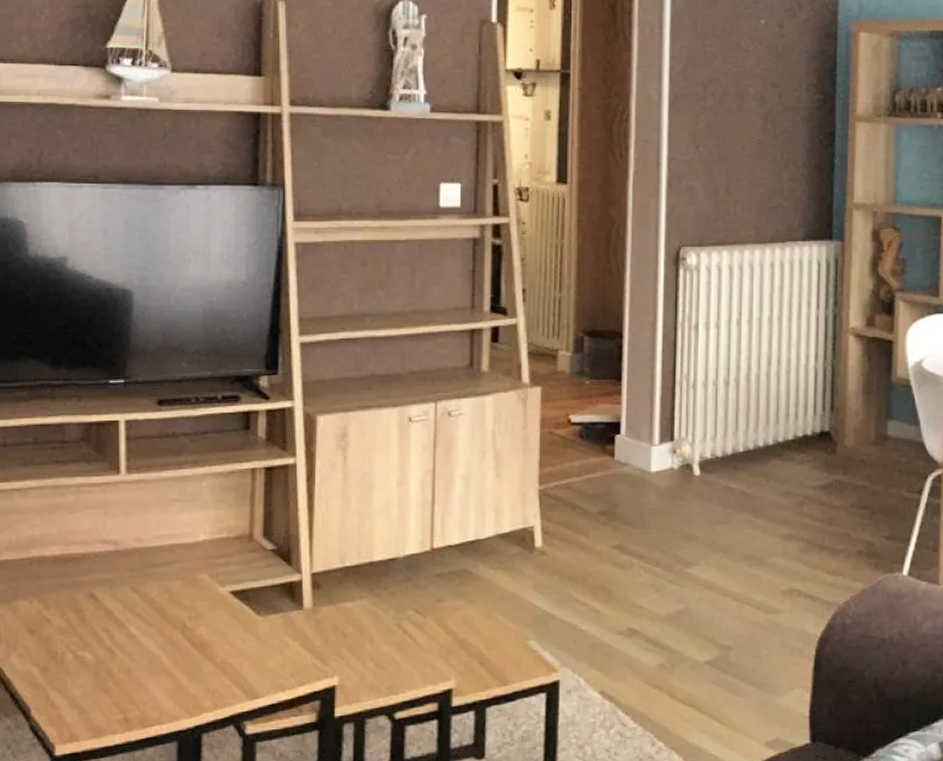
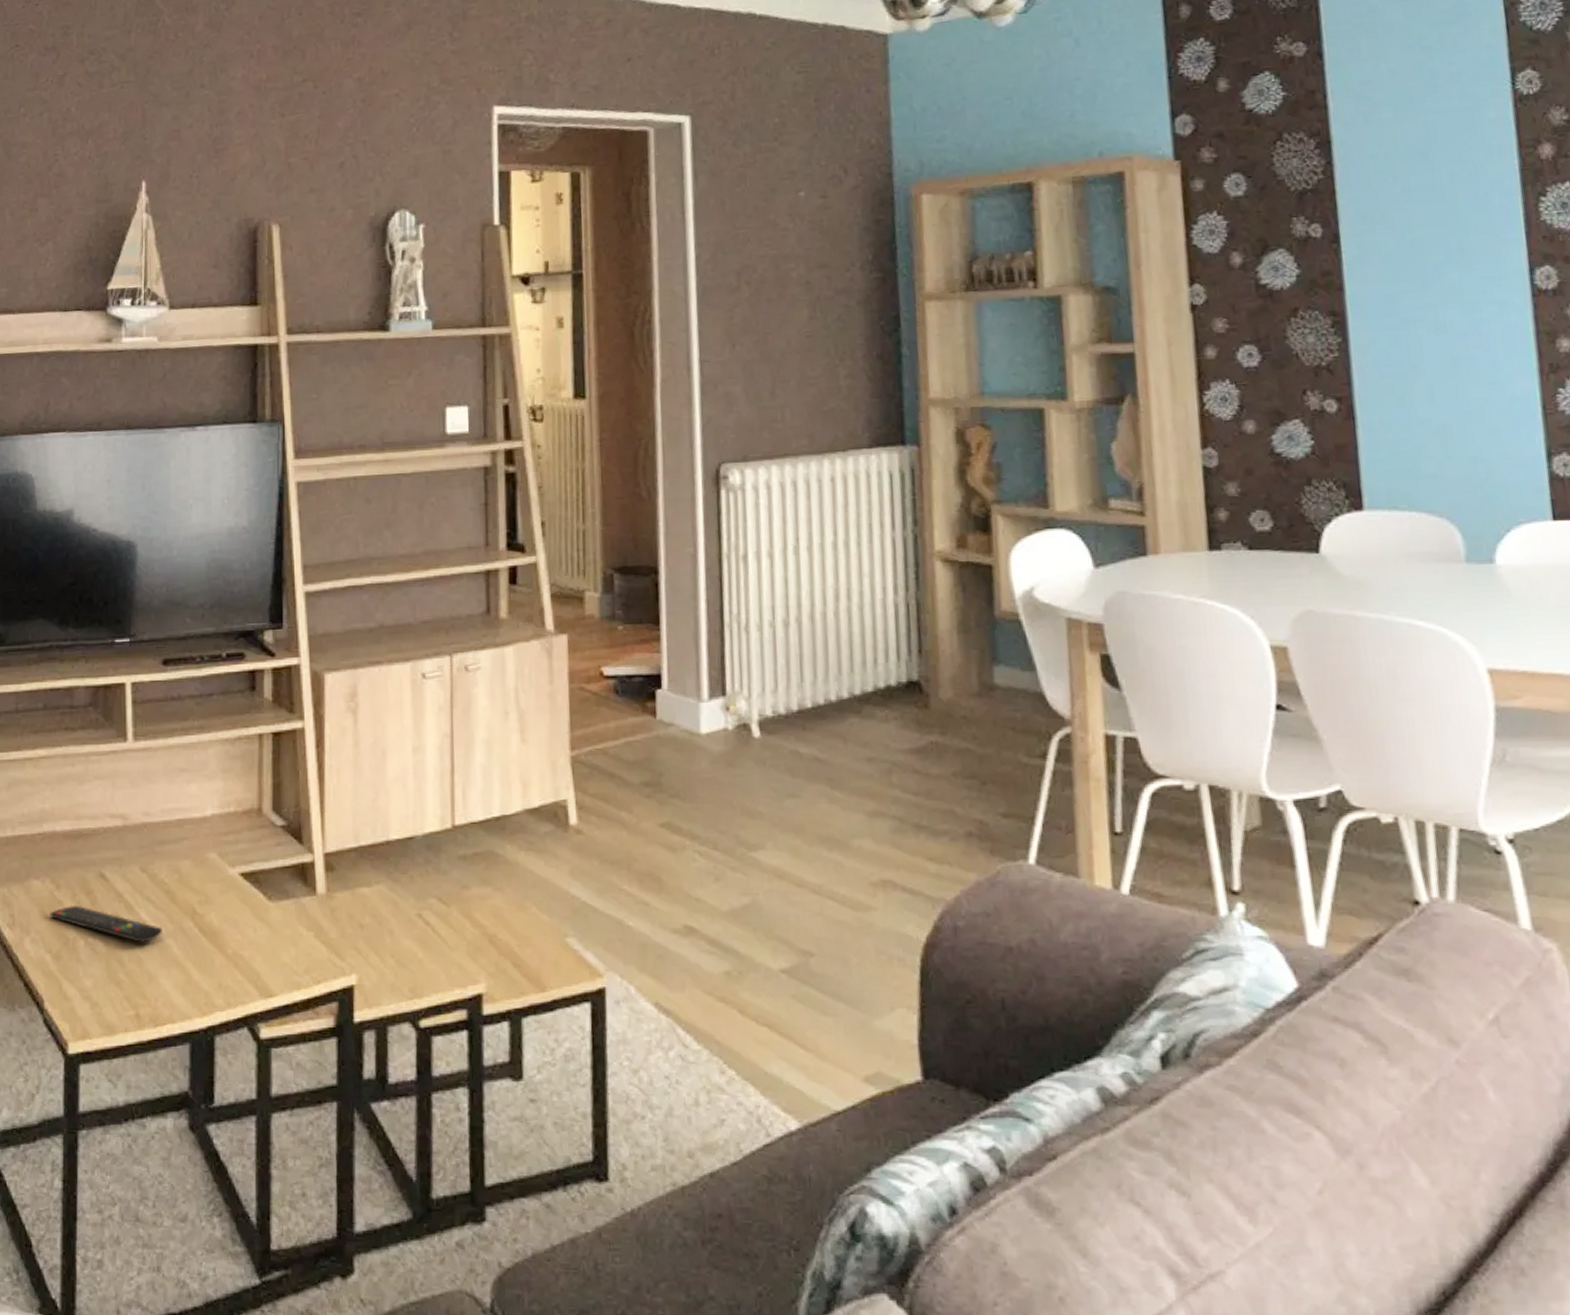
remote control: none [37,622,152,655] -> present [49,905,162,943]

